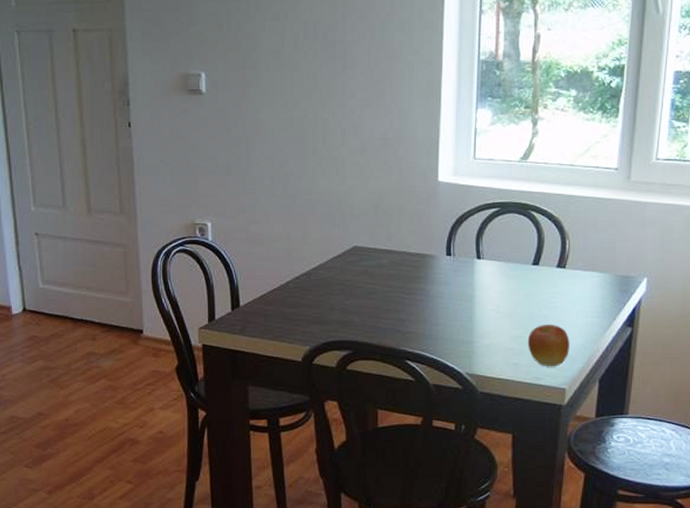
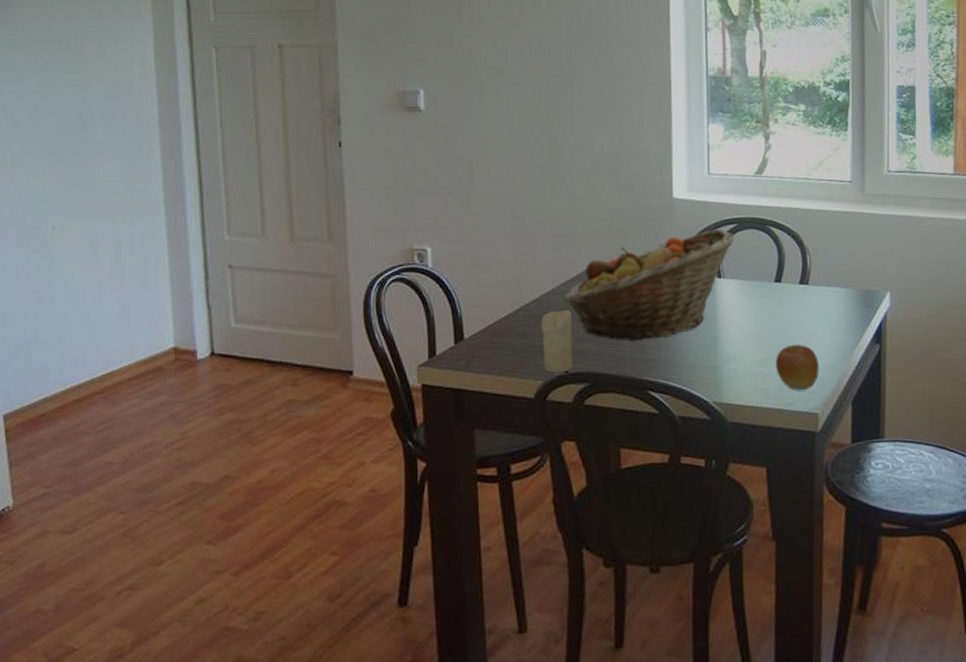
candle: none [309,284,337,340] -> present [541,310,573,373]
fruit basket: none [330,212,496,315] -> present [563,228,735,341]

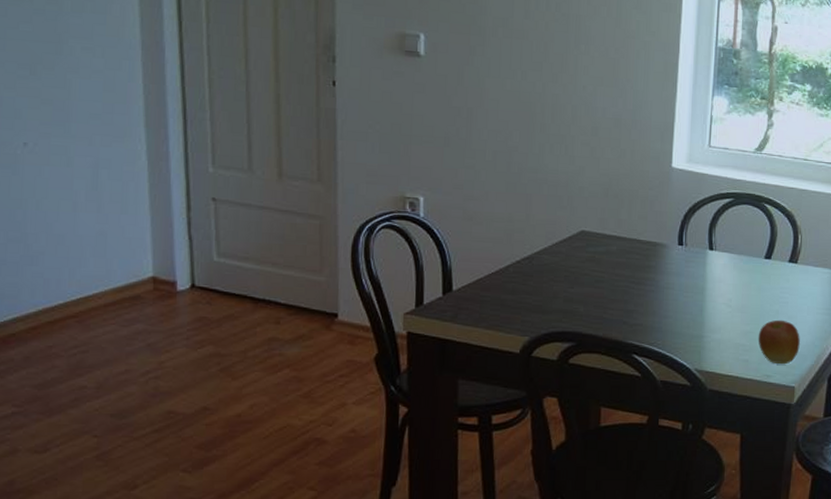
candle: present [541,310,573,373] -> none [530,269,562,331]
fruit basket: present [563,228,735,341] -> none [555,201,730,306]

